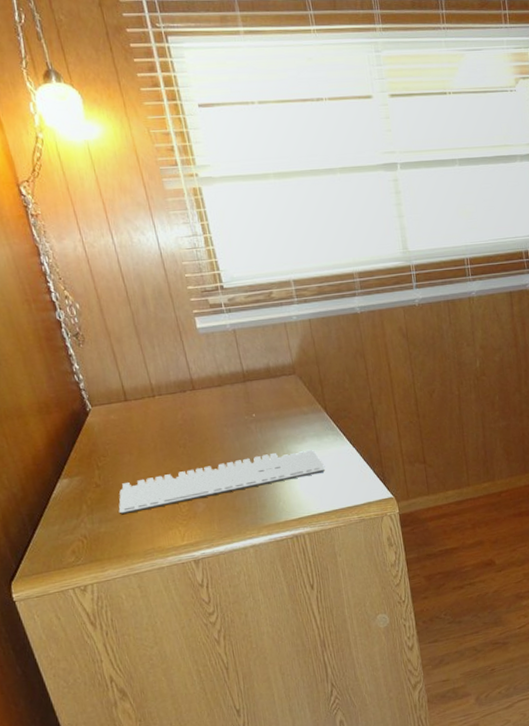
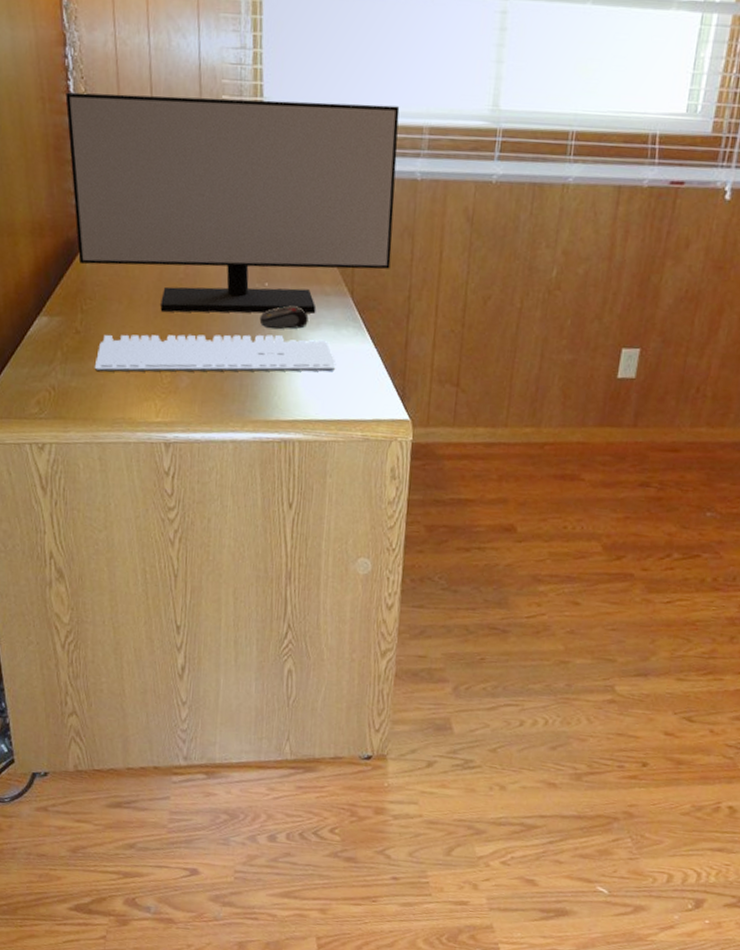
monitor: none [48,261,351,455] -> present [65,92,400,314]
computer mouse: none [254,427,295,449] -> present [259,305,309,329]

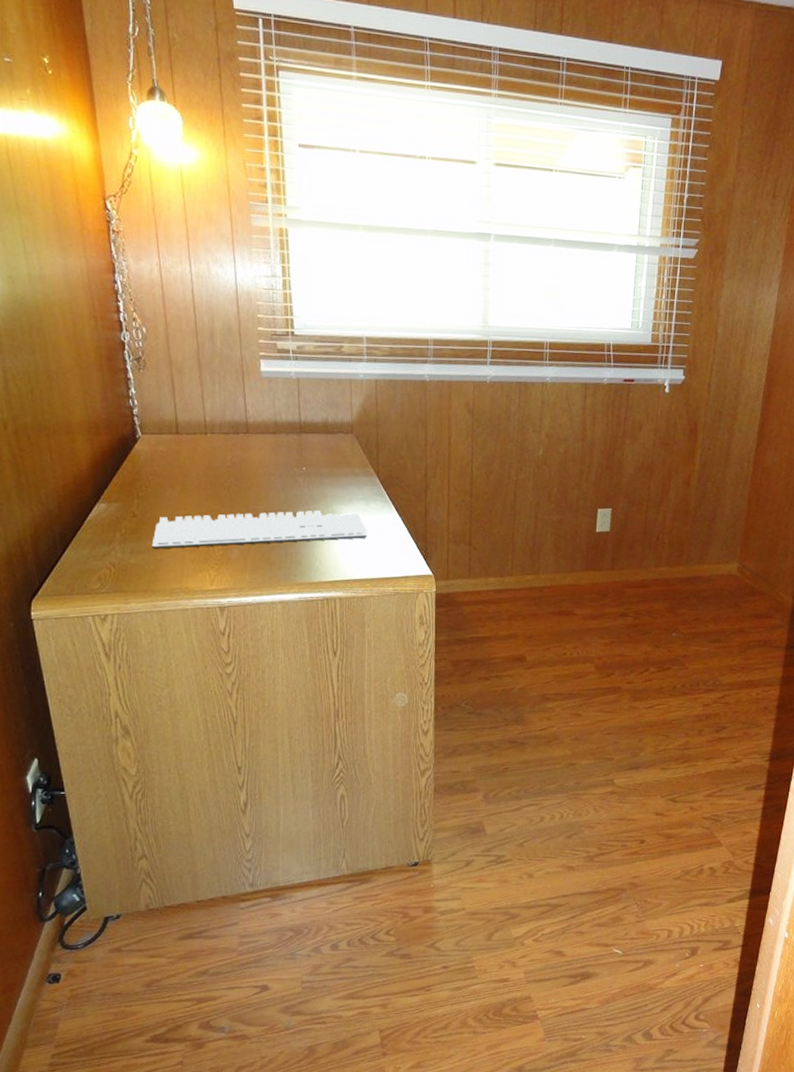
monitor: present [65,92,400,314] -> none [116,311,409,496]
computer mouse: present [259,305,309,329] -> none [299,485,342,505]

